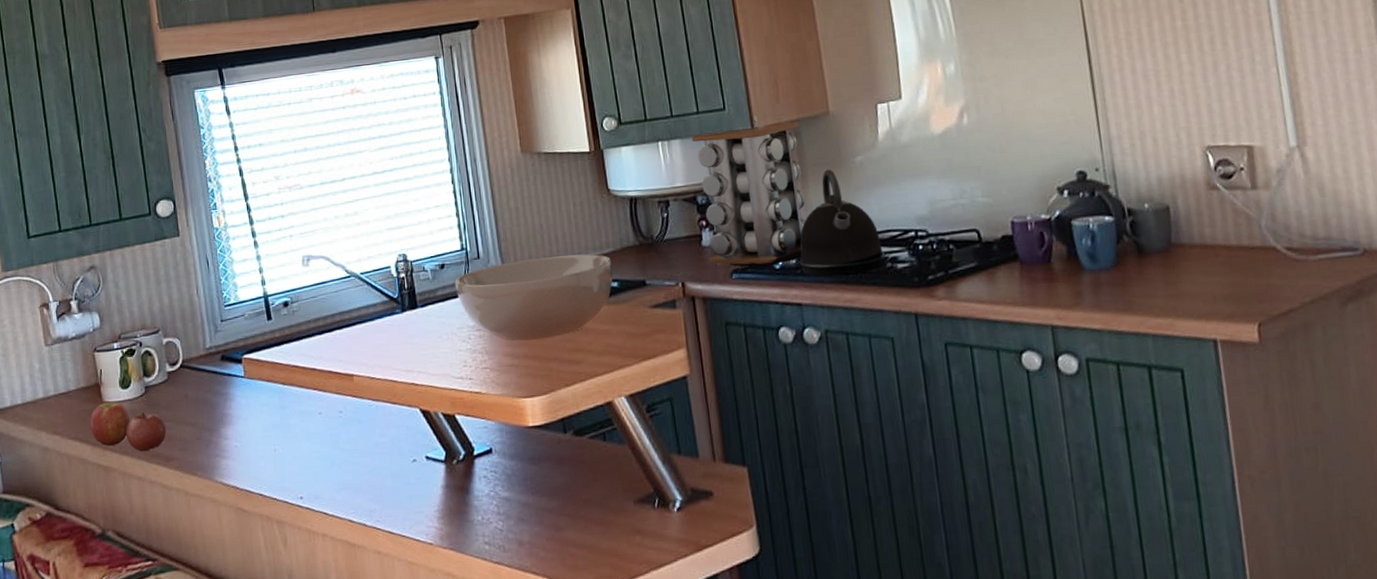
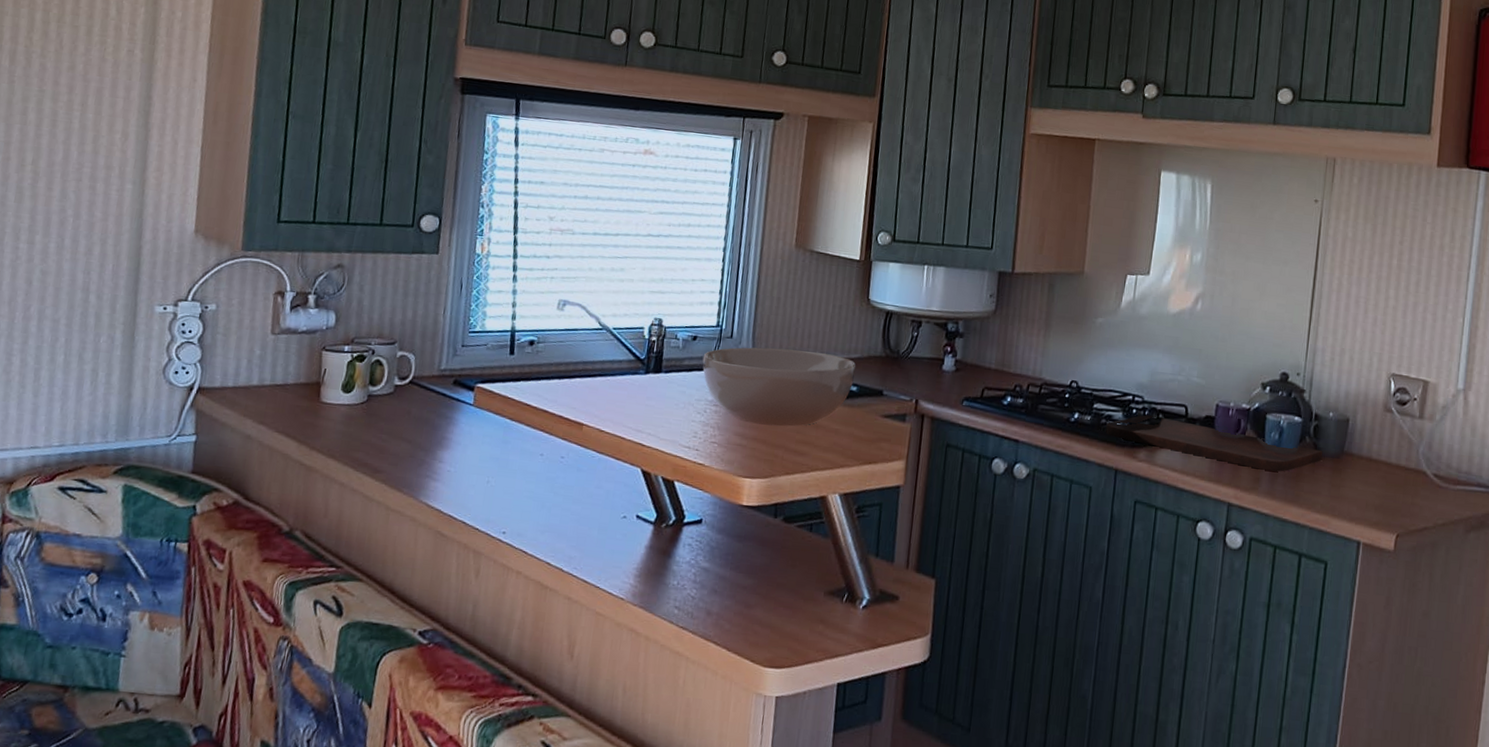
fruit: present [90,401,130,447] -> none [300,402,345,447]
fruit: present [125,411,166,452] -> none [336,418,381,459]
spice rack: present [691,114,806,267] -> none [945,260,1056,400]
kettle: present [799,169,886,277] -> none [1025,323,1102,424]
cutting board: none [893,247,1149,283] -> present [1105,415,1323,472]

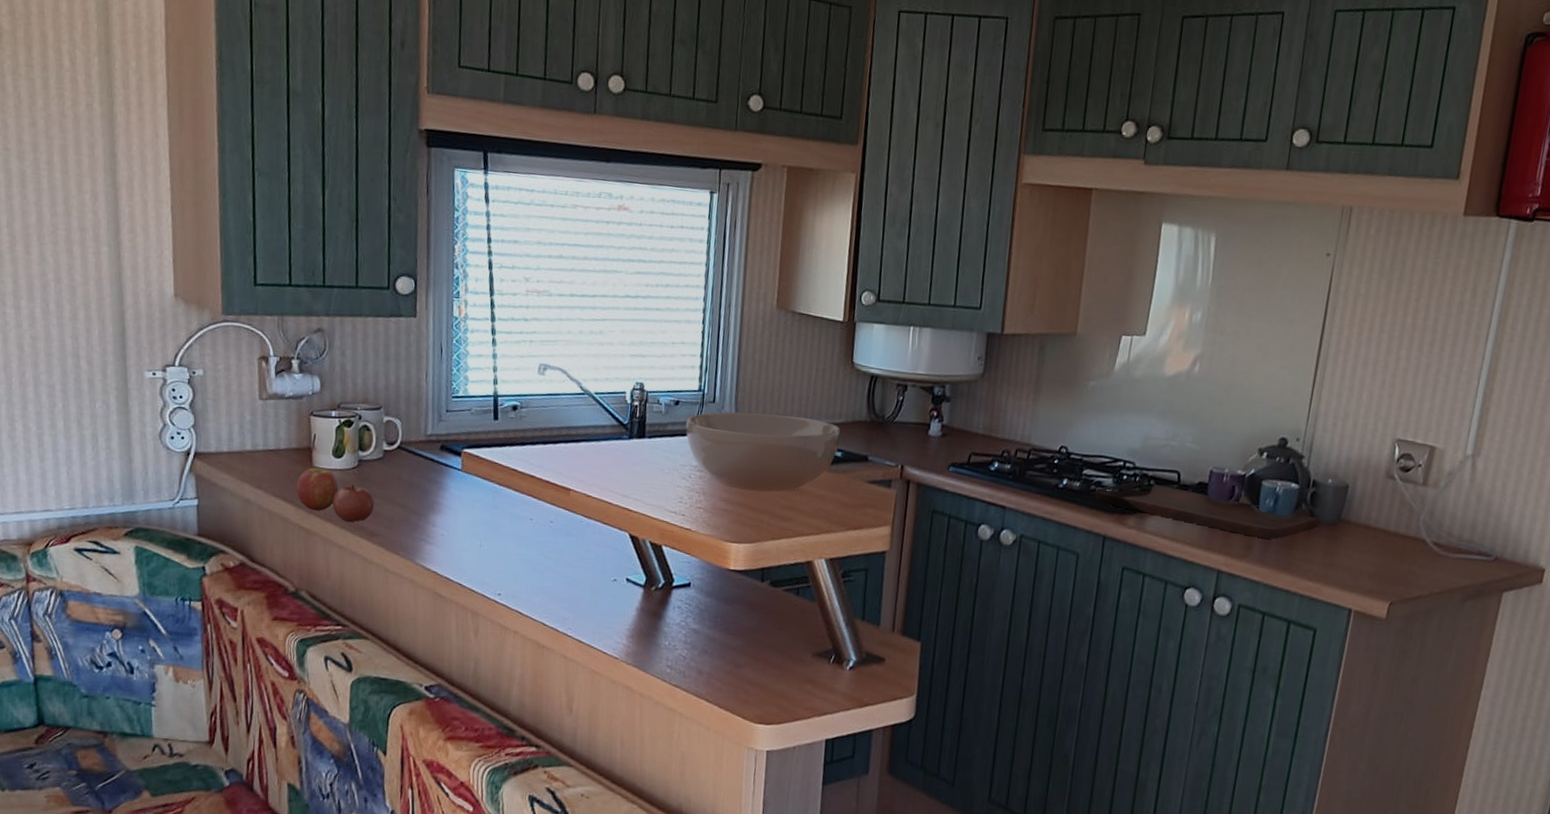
fruit: none [300,402,345,447] -> present [296,467,339,511]
fruit: none [336,418,381,459] -> present [332,483,374,523]

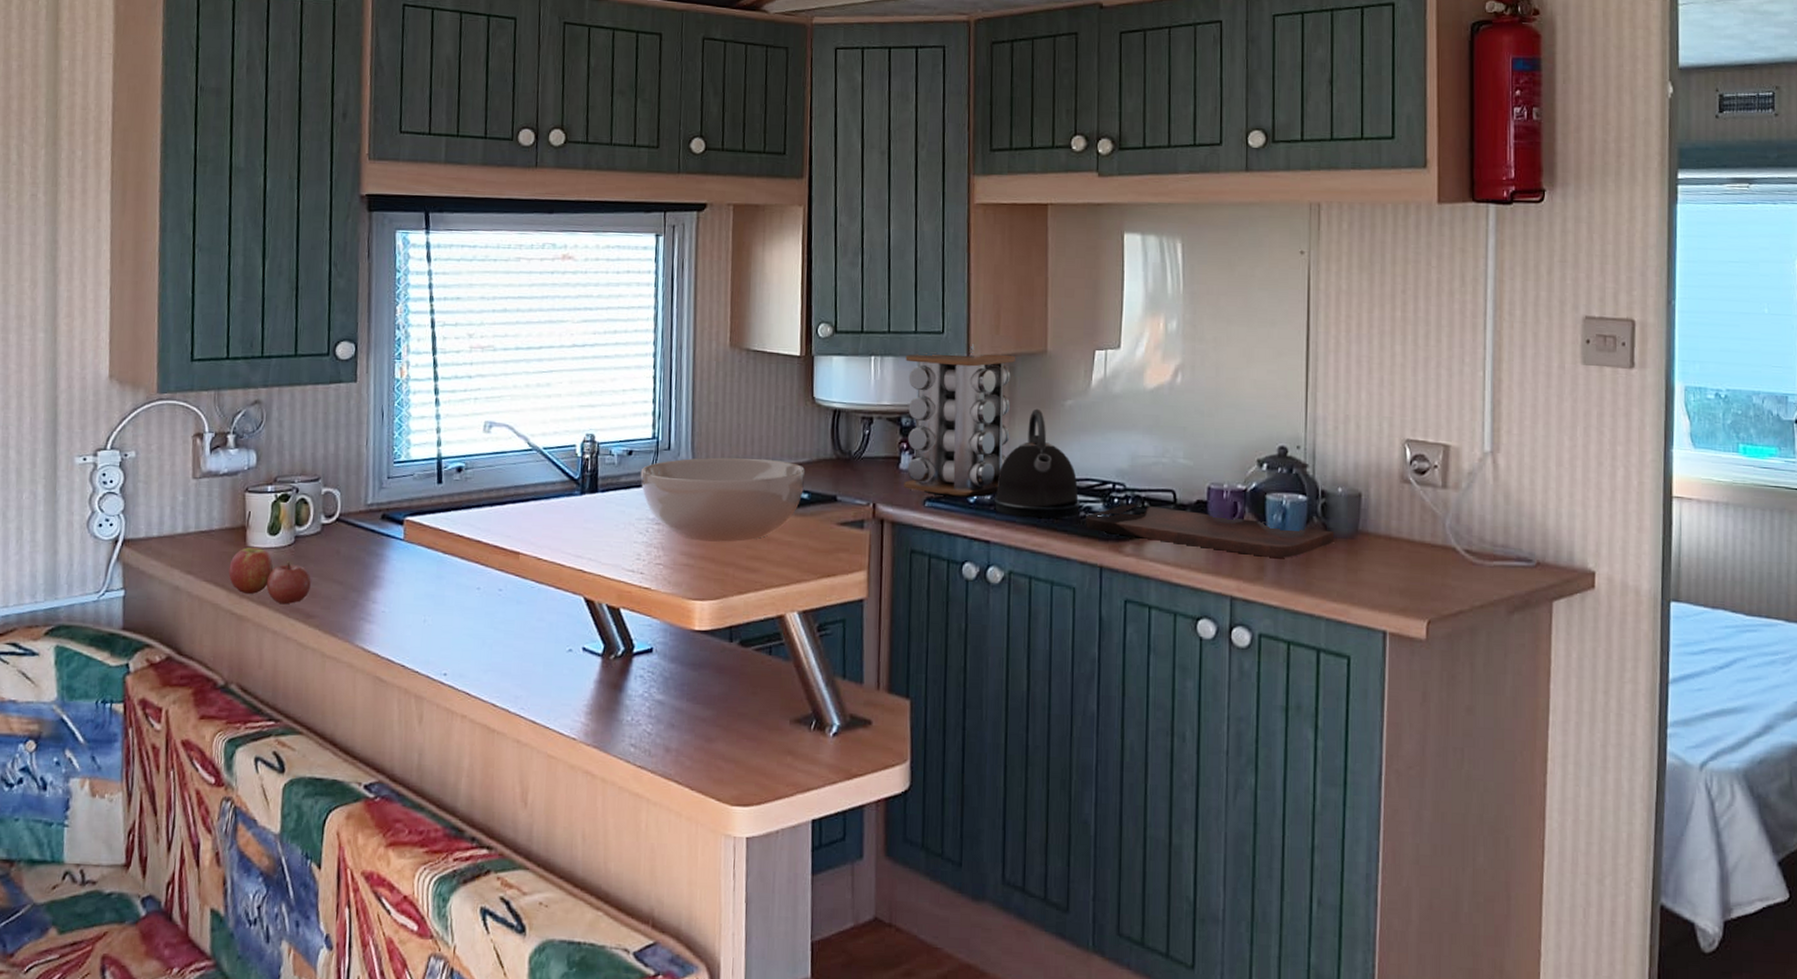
spice rack: none [931,320,1047,466] -> present [904,343,1016,498]
kettle: none [1013,387,1092,490] -> present [993,408,1080,519]

